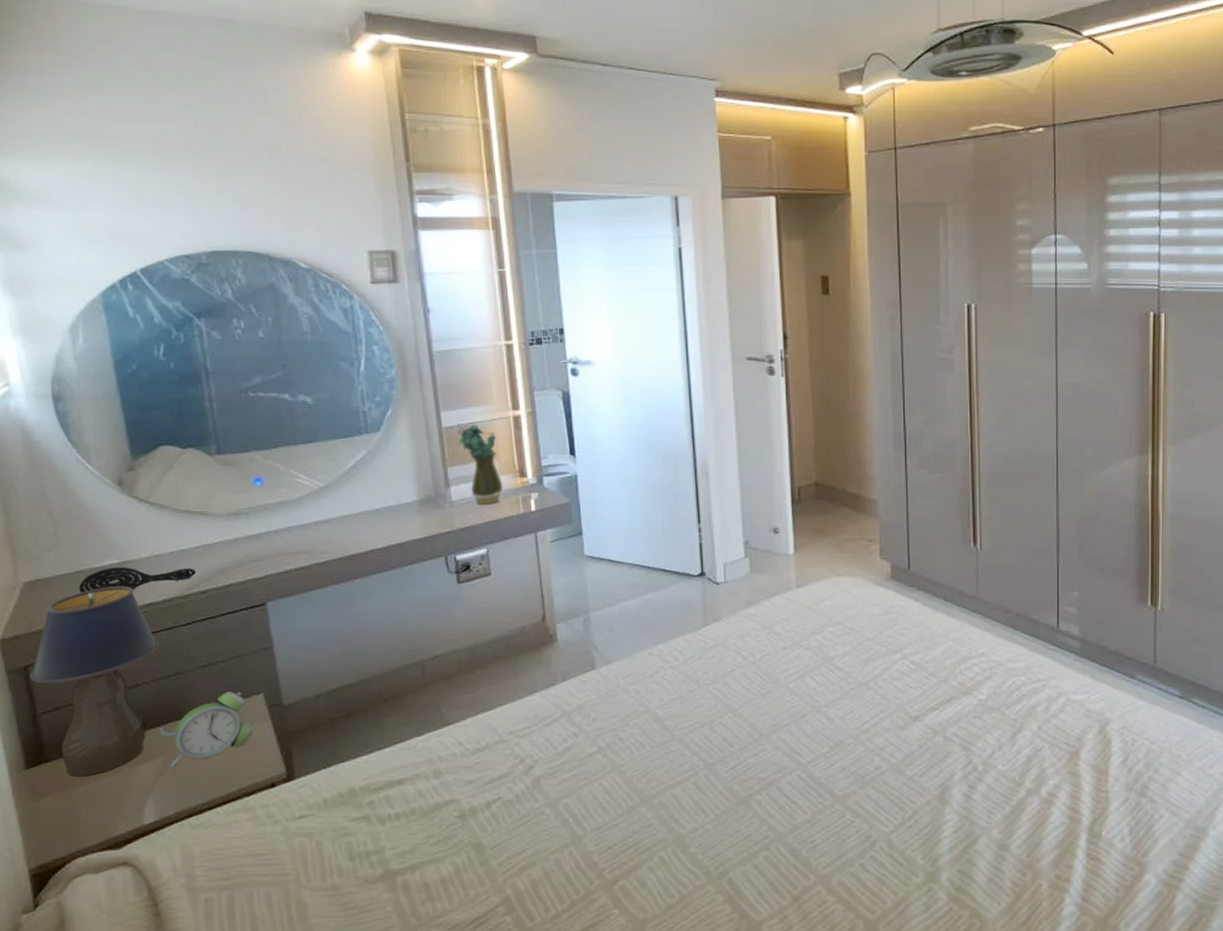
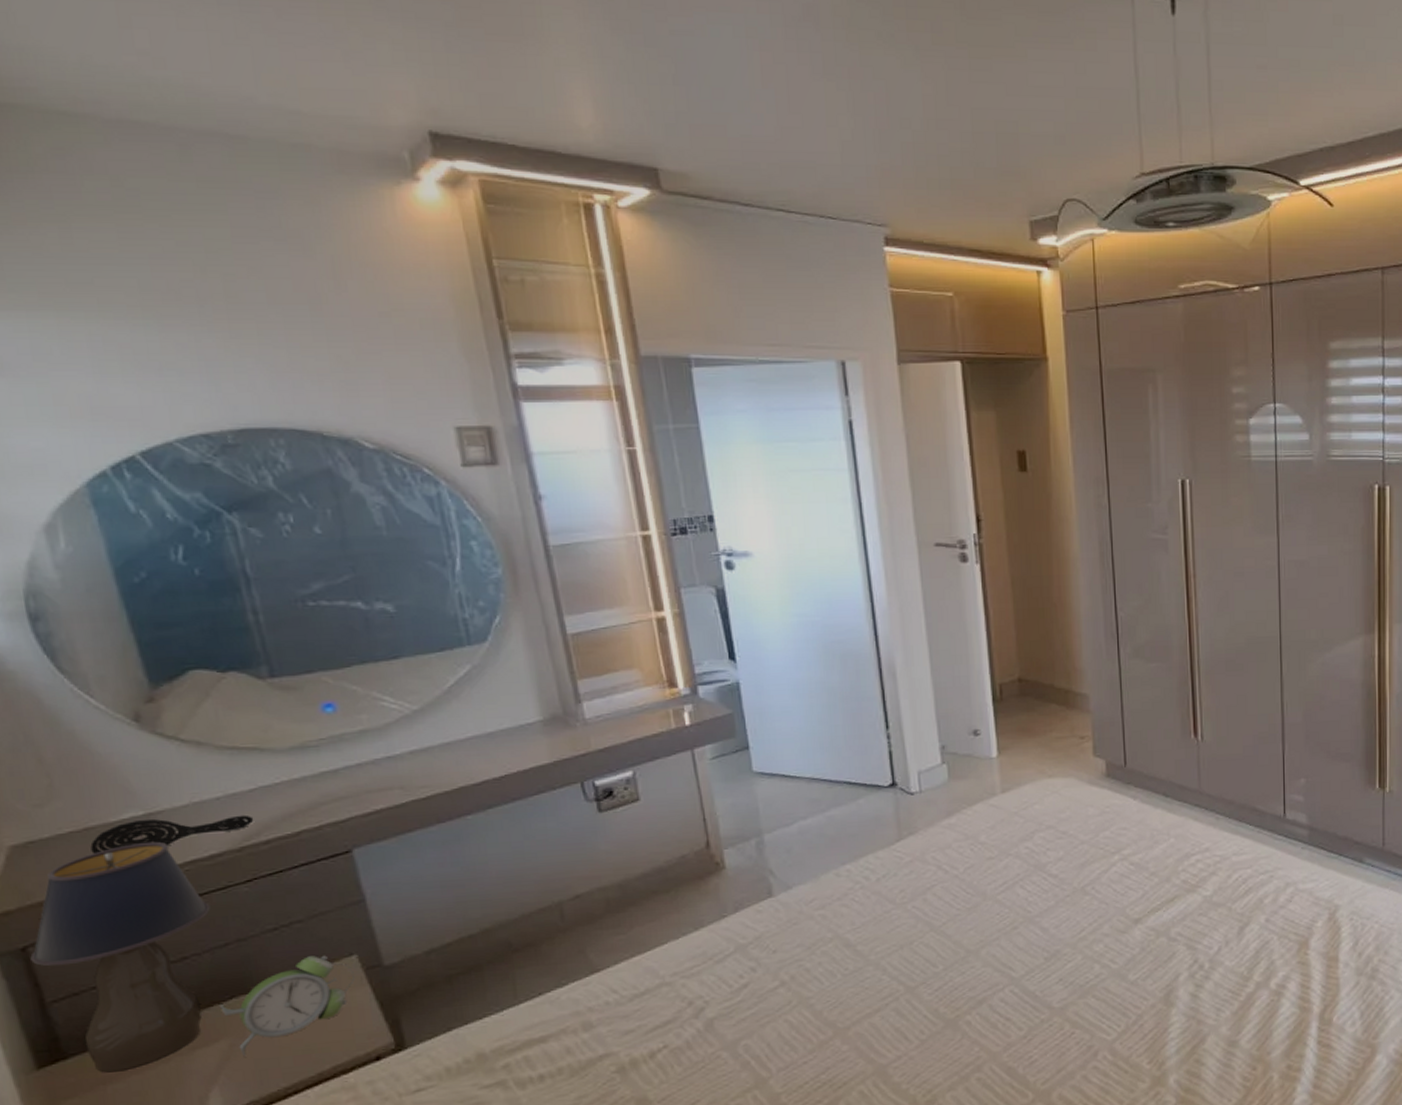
vase: present [458,423,503,506] -> none [587,627,649,722]

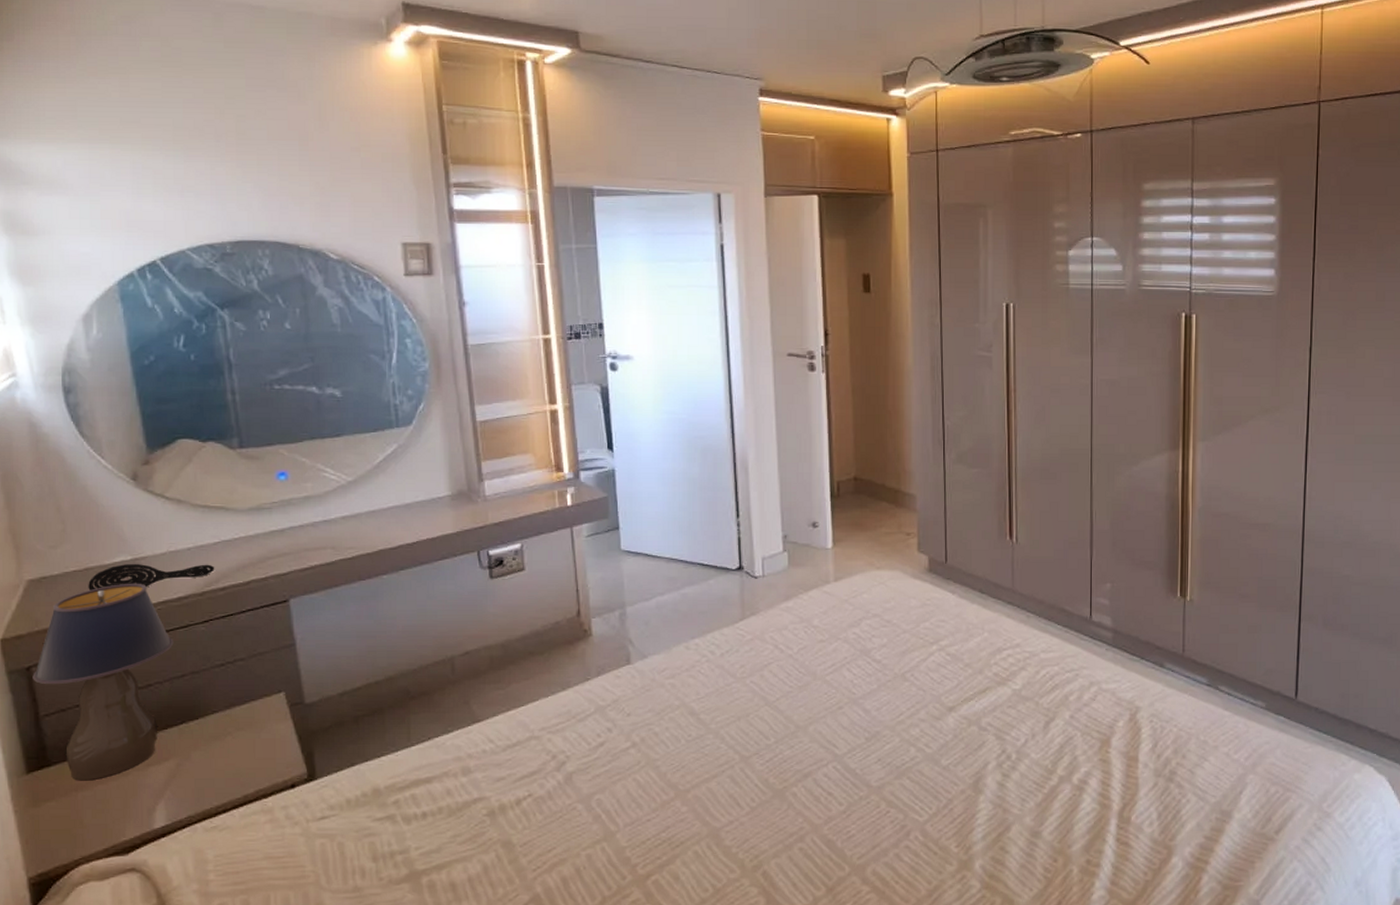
alarm clock: present [220,955,355,1057] -> none [173,691,280,776]

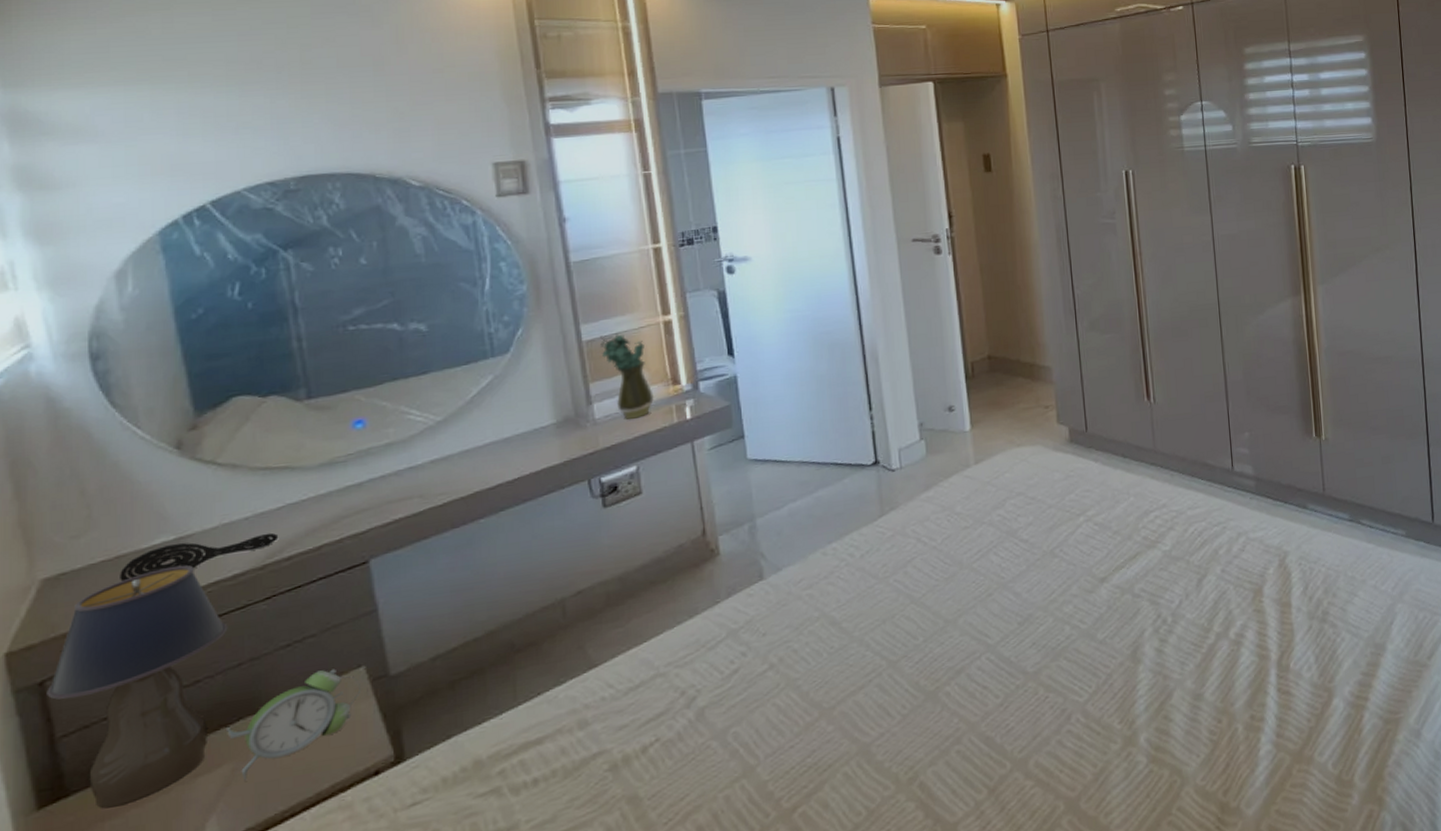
alarm clock: none [173,691,280,776] -> present [227,669,360,781]
vase: none [492,417,538,500] -> present [600,333,654,420]

